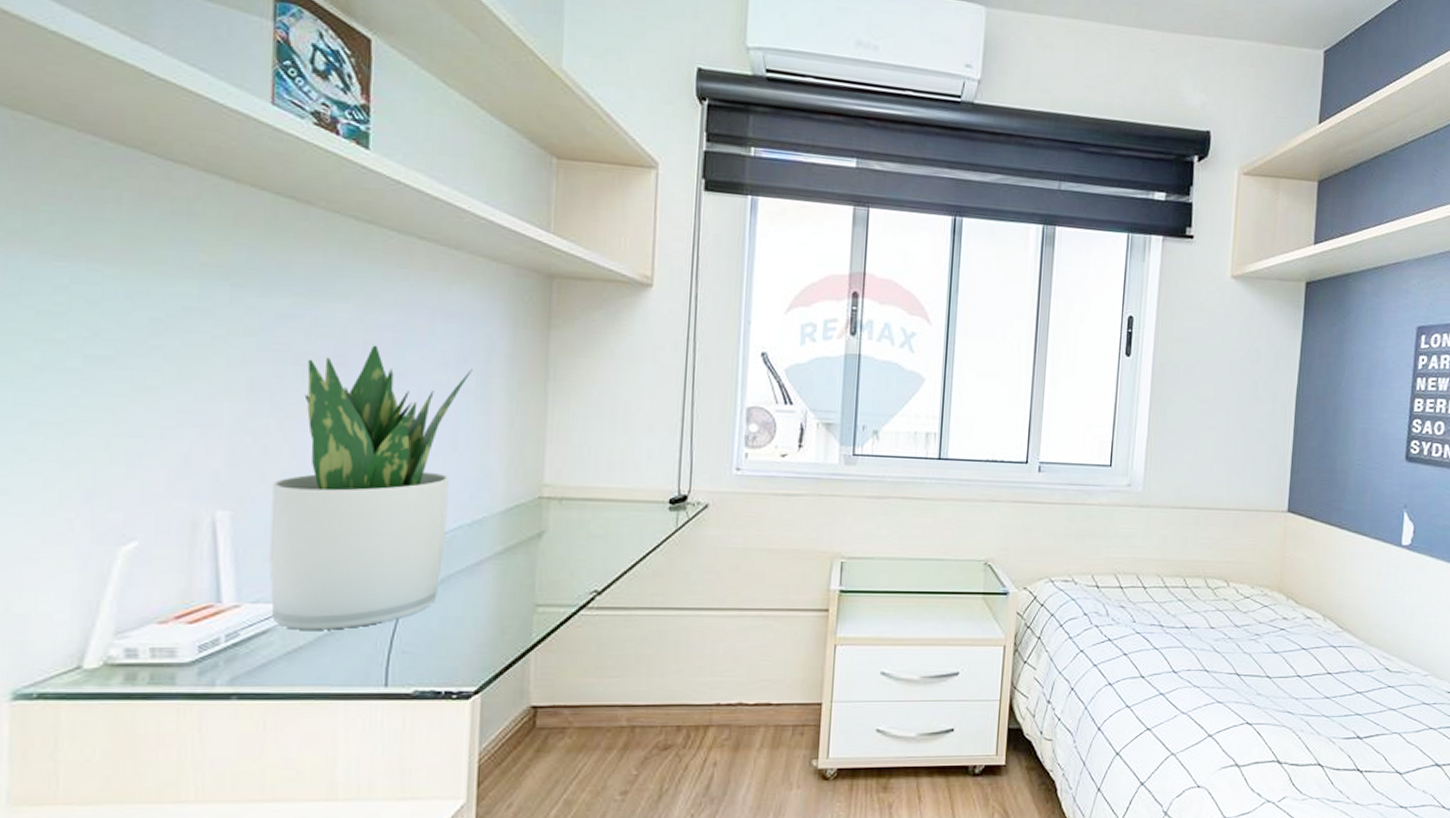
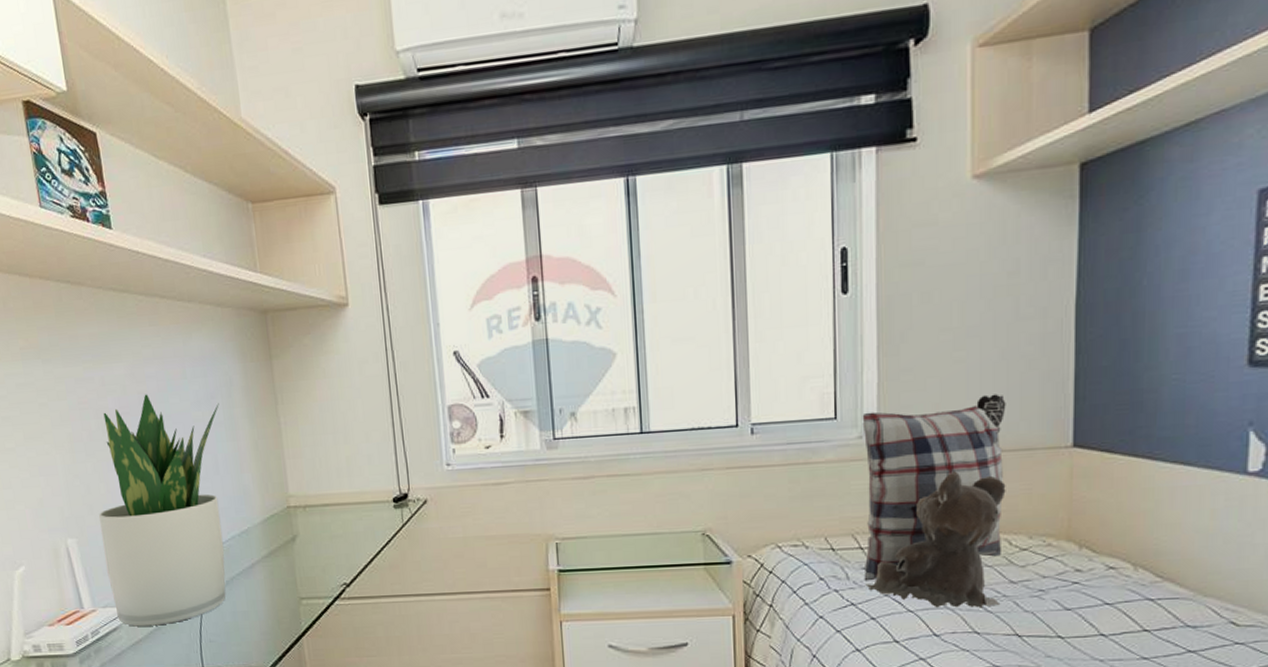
cushion: none [1121,459,1243,619] -> present [862,394,1006,581]
teddy bear: none [1121,524,1238,648] -> present [865,471,1006,608]

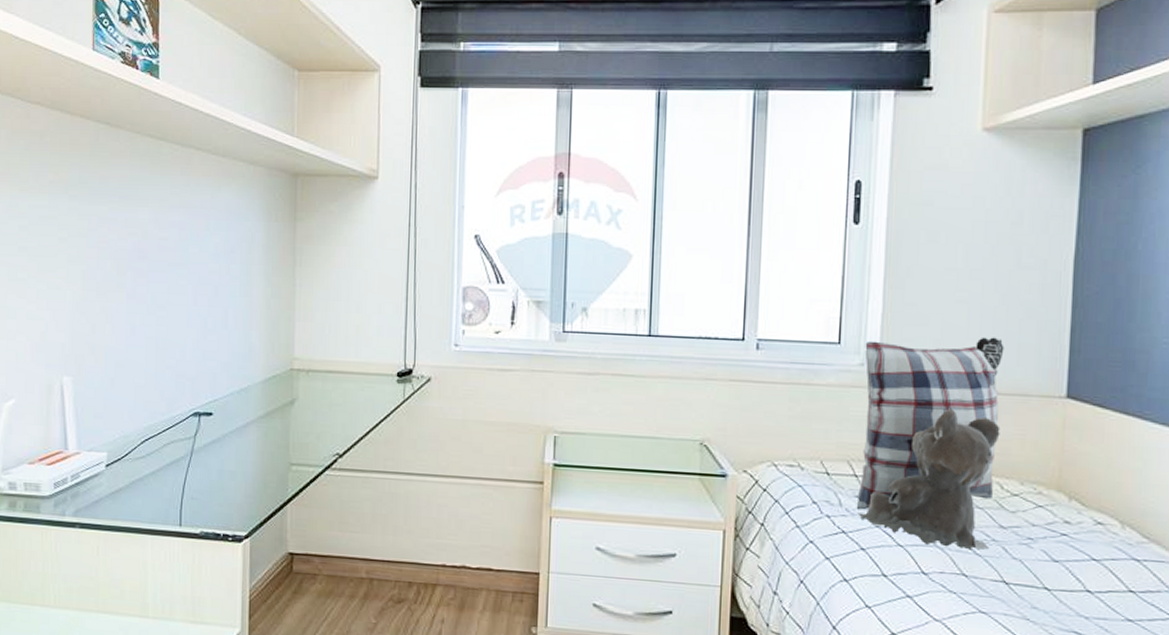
planter: present [99,394,226,627] -> none [97,240,238,476]

